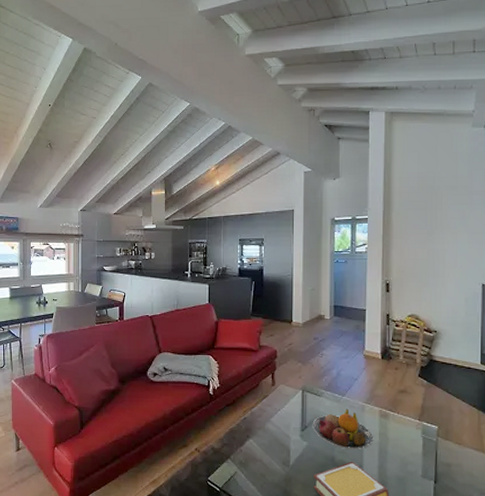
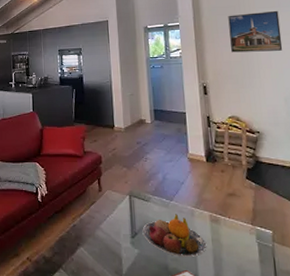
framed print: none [418,208,470,250] -> present [228,10,283,53]

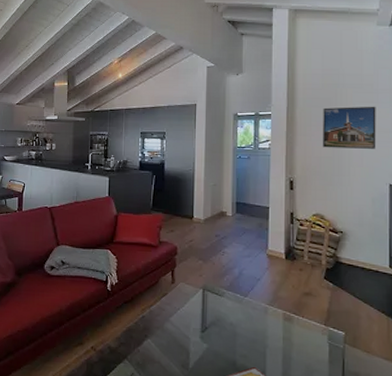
fruit bowl: present [142,214,207,257] -> none [213,310,277,354]

